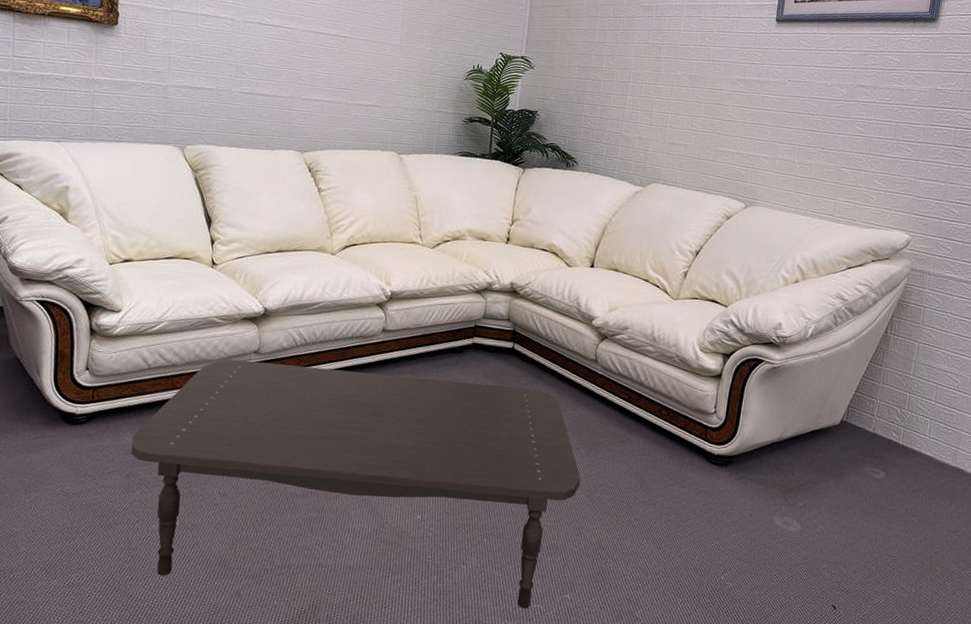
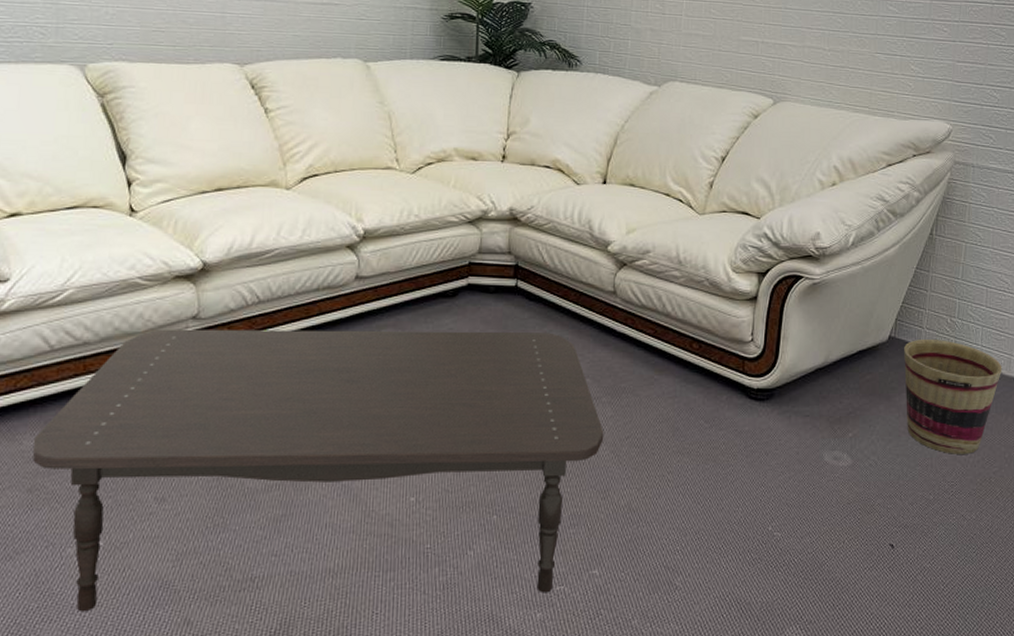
basket: none [854,425,948,533] -> present [904,340,1002,454]

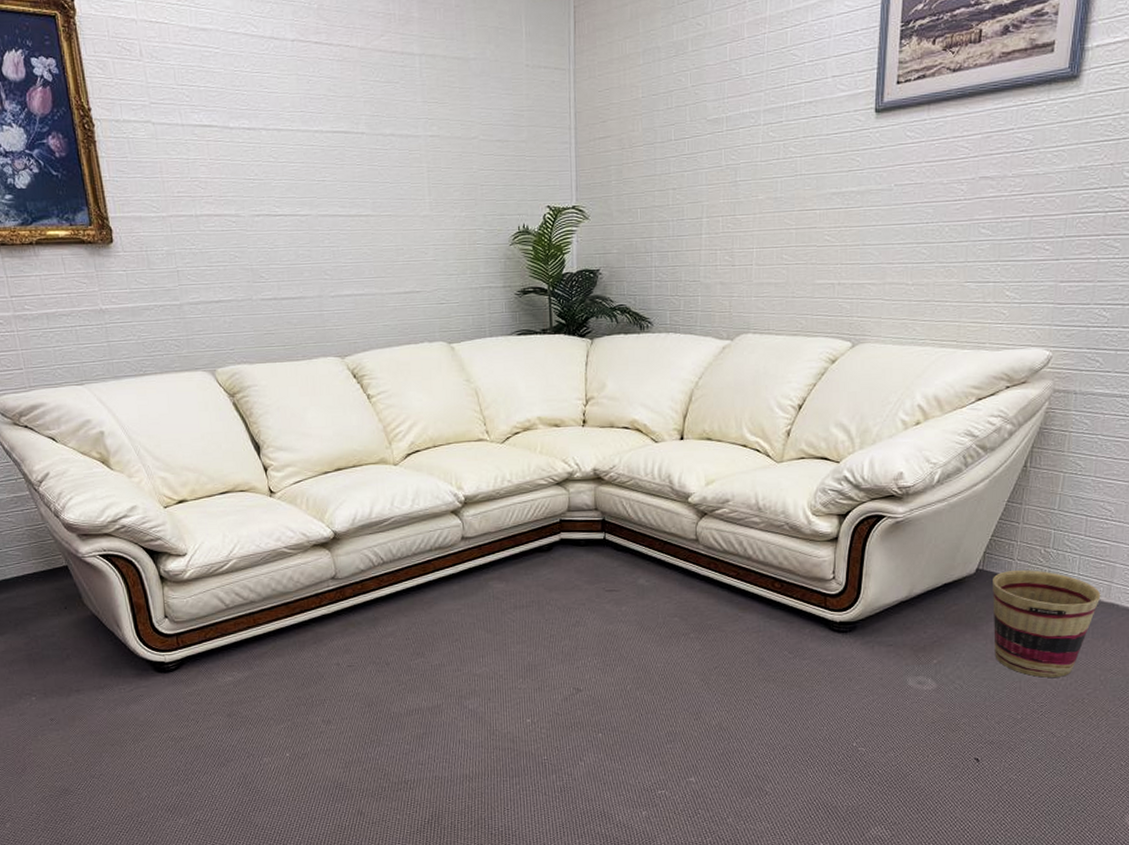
coffee table: present [32,329,604,612] -> none [225,578,694,804]

